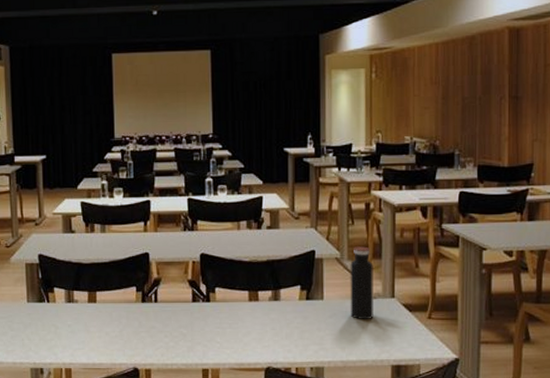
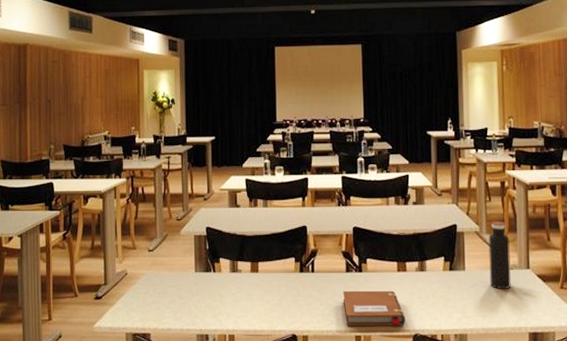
notebook: none [188,321,257,359] -> present [342,290,406,326]

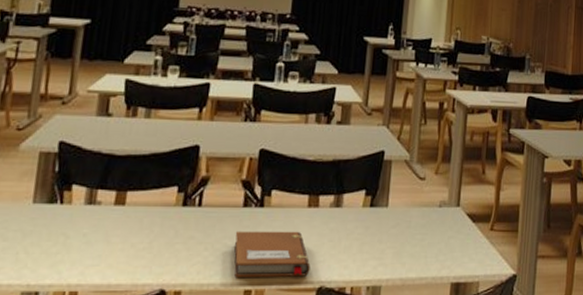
water bottle: present [488,221,511,290] -> none [414,148,442,231]

